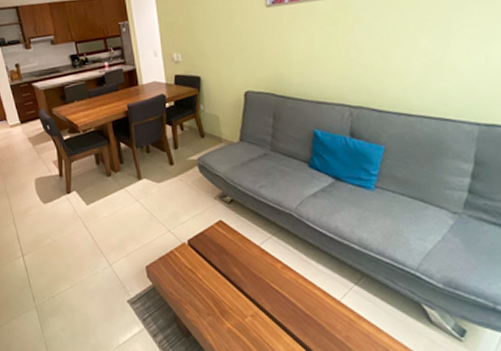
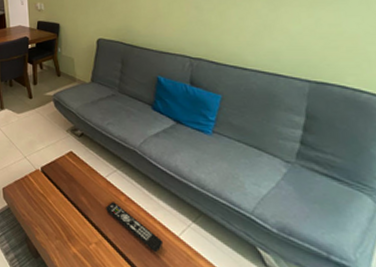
remote control: none [261,271,324,320] -> present [106,202,164,253]

